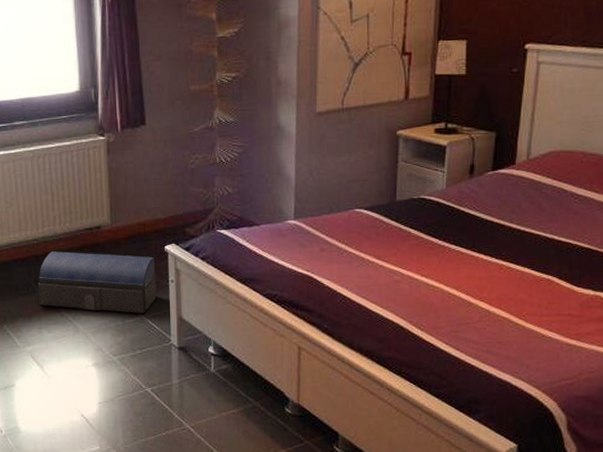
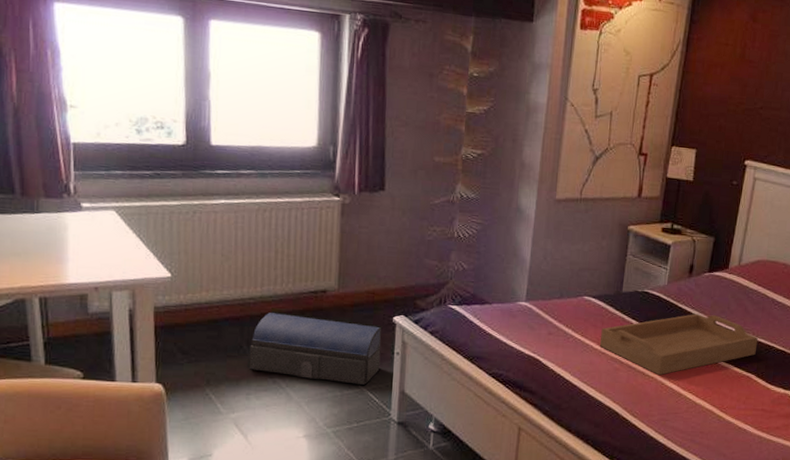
serving tray: none [376,216,558,285] -> present [599,313,758,376]

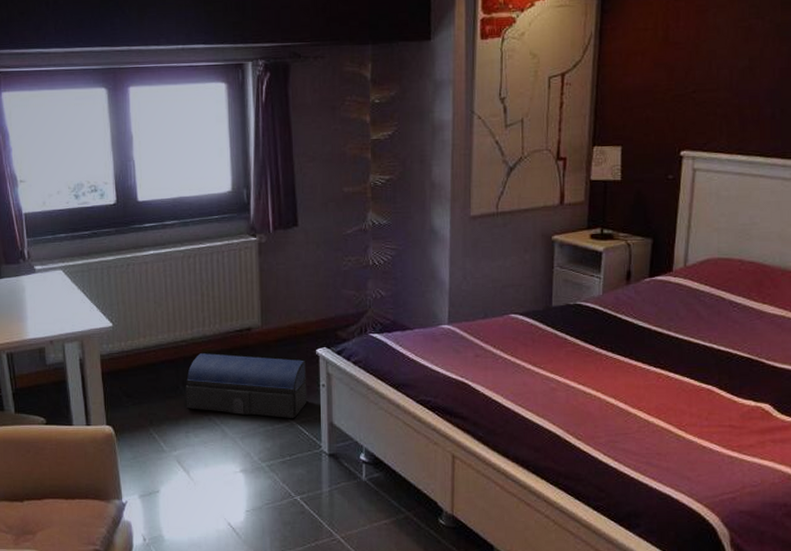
serving tray: present [599,313,758,376] -> none [532,323,717,394]

